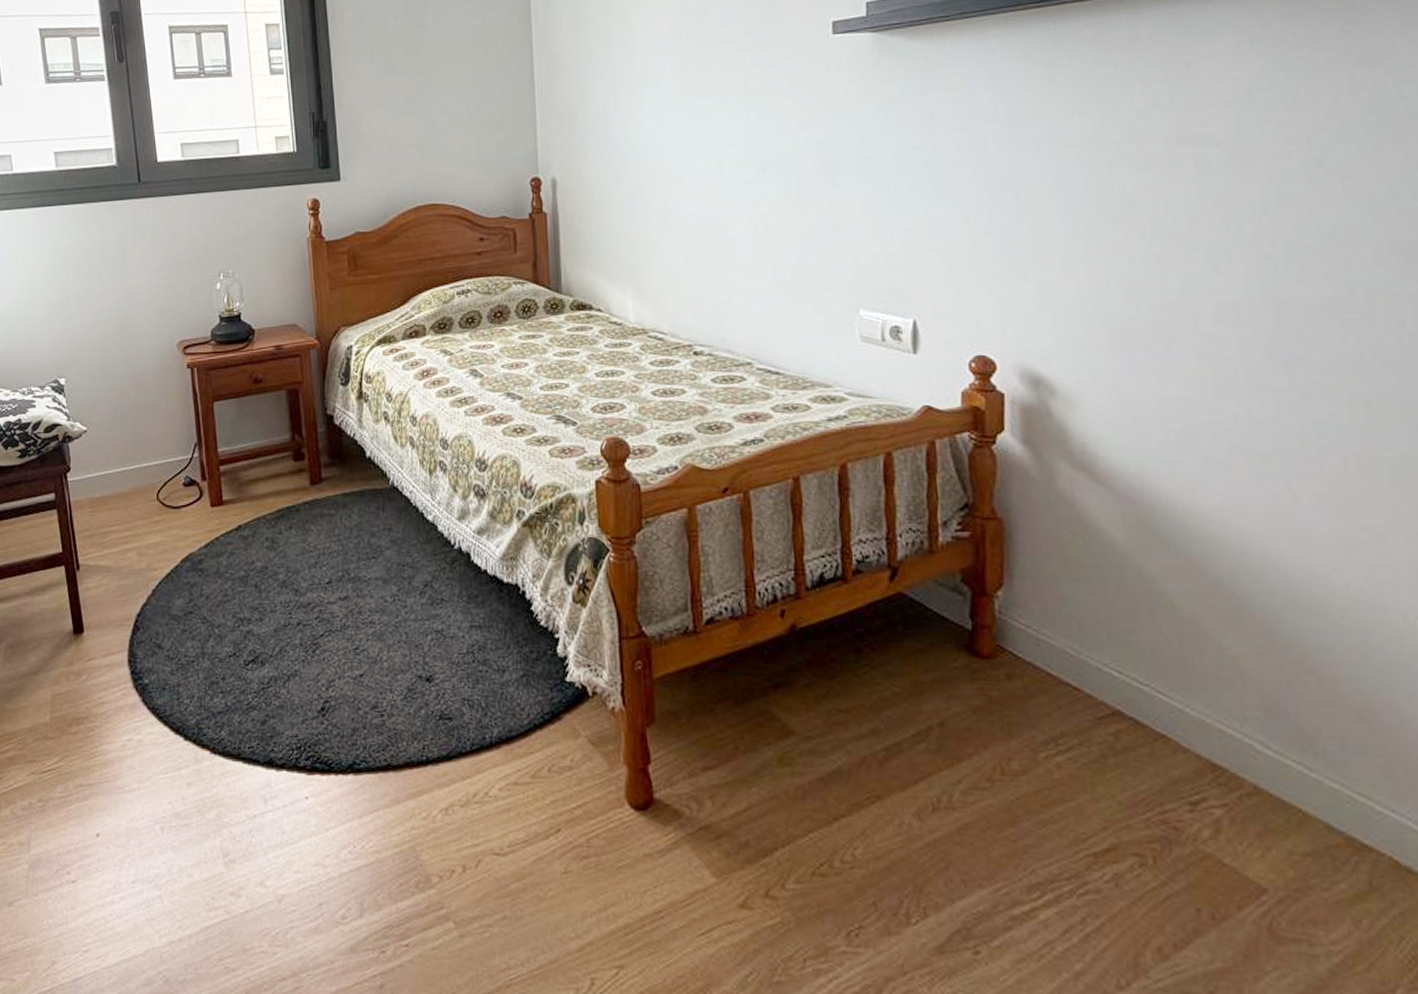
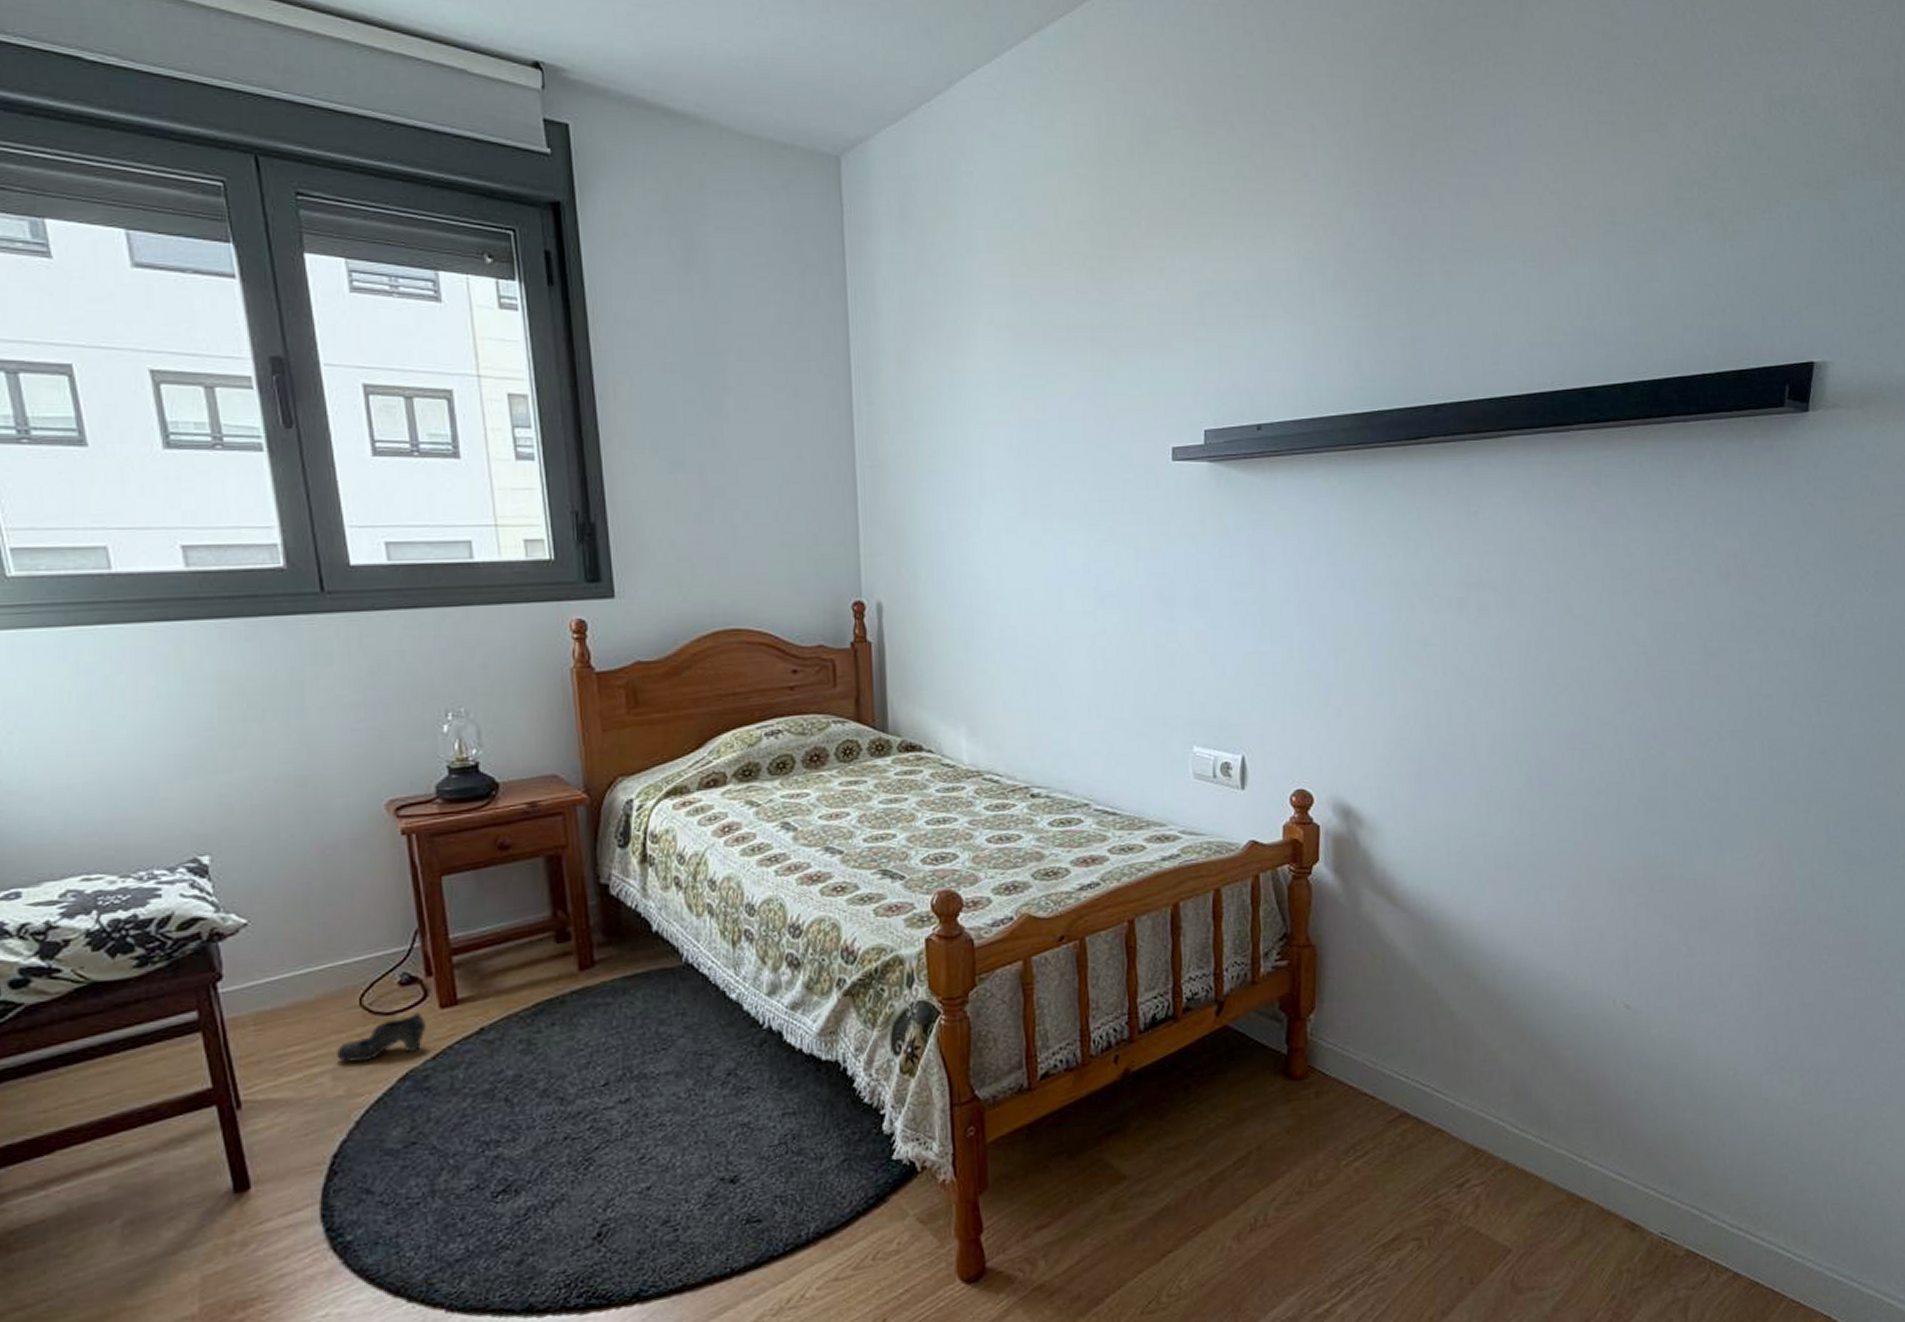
shoe: none [141,508,201,544] -> present [337,1012,426,1063]

